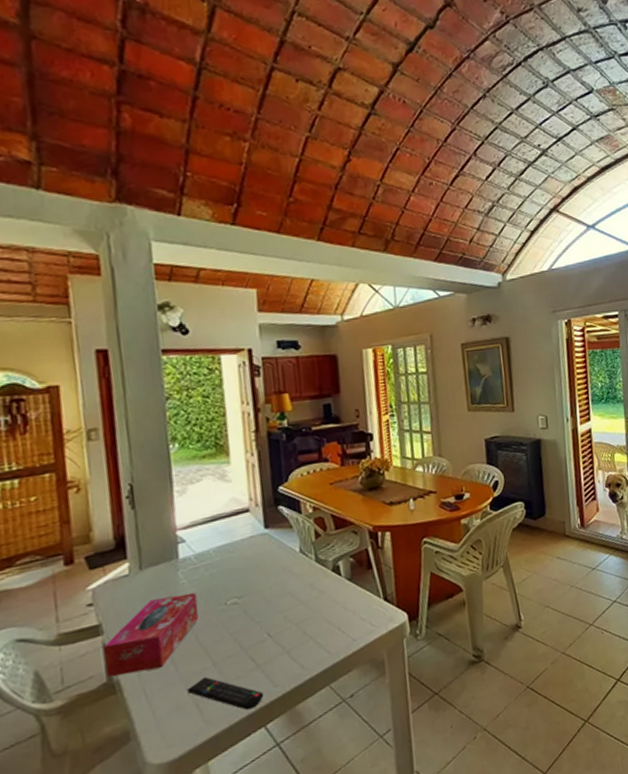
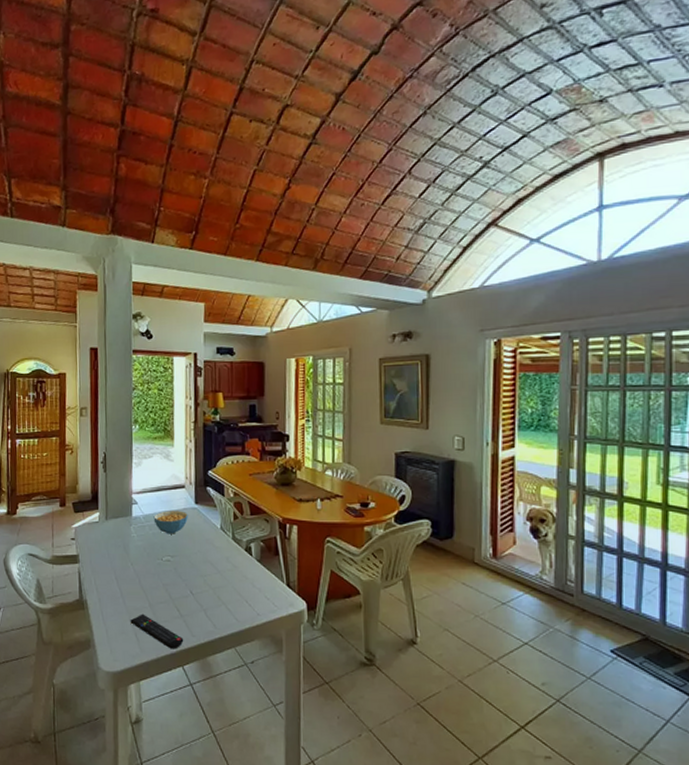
tissue box: present [103,592,199,677] -> none [79,545,143,598]
cereal bowl: none [209,539,257,572] -> present [153,511,188,534]

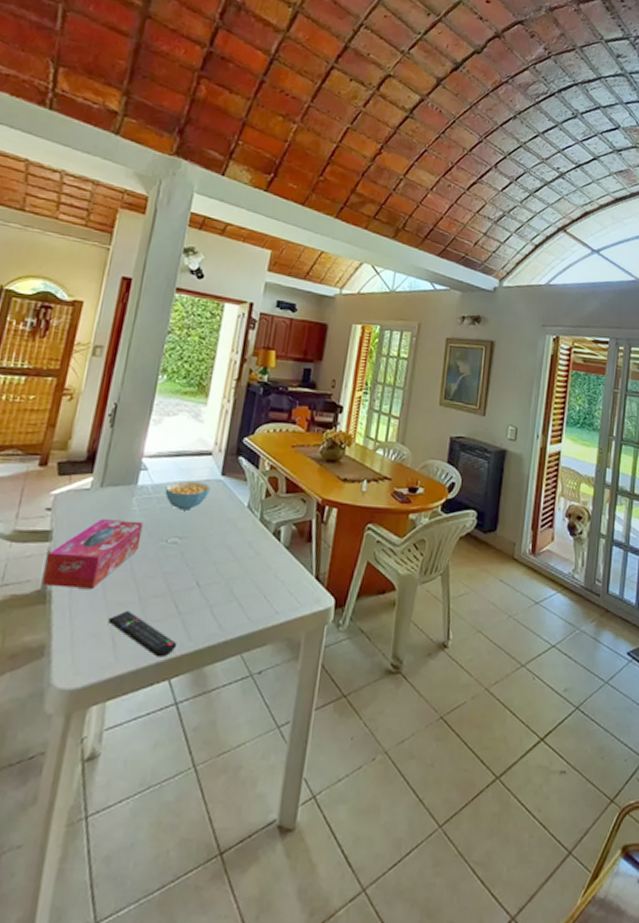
tissue box: none [79,545,143,598] -> present [41,519,143,588]

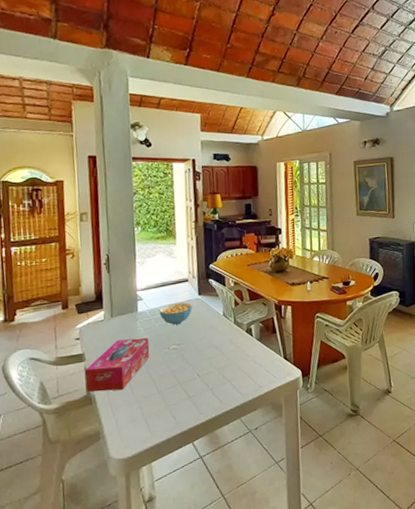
remote control: present [108,610,177,657] -> none [140,400,193,429]

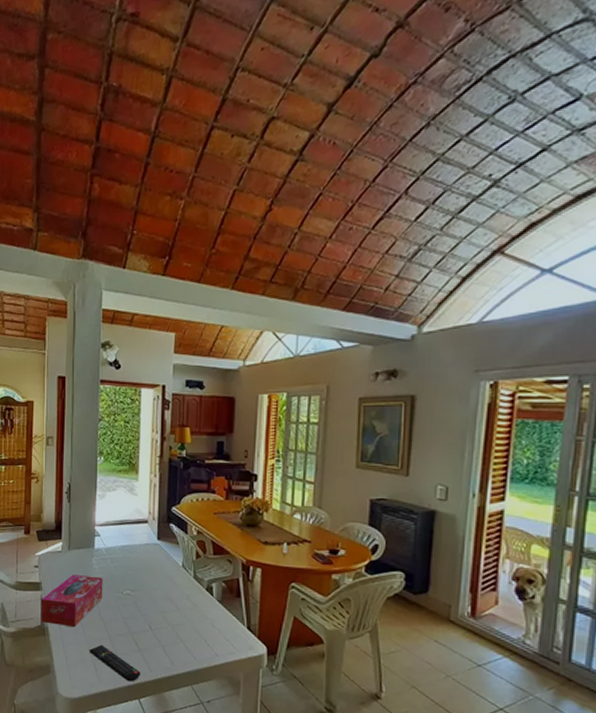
remote control: none [140,400,193,429] -> present [89,644,141,682]
cereal bowl: present [159,302,192,325] -> none [115,545,150,569]

